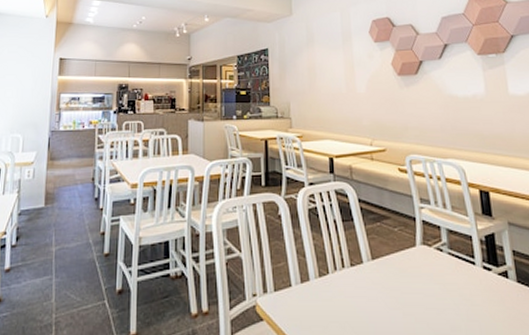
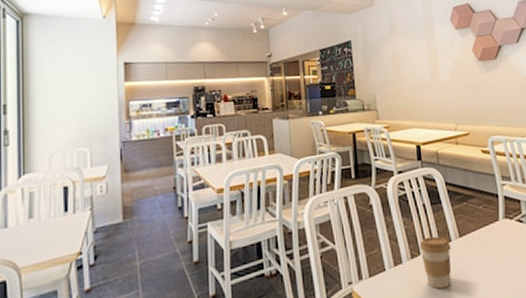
coffee cup: none [329,255,362,314] -> present [420,236,452,289]

